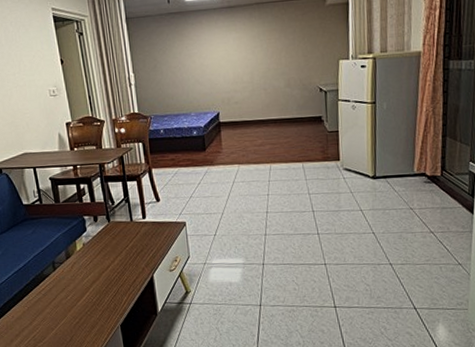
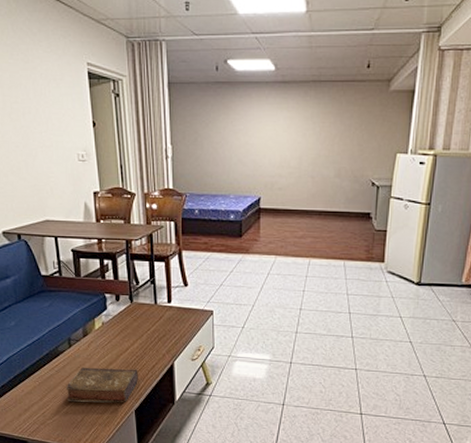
book: none [53,285,121,323] -> present [66,367,138,403]

